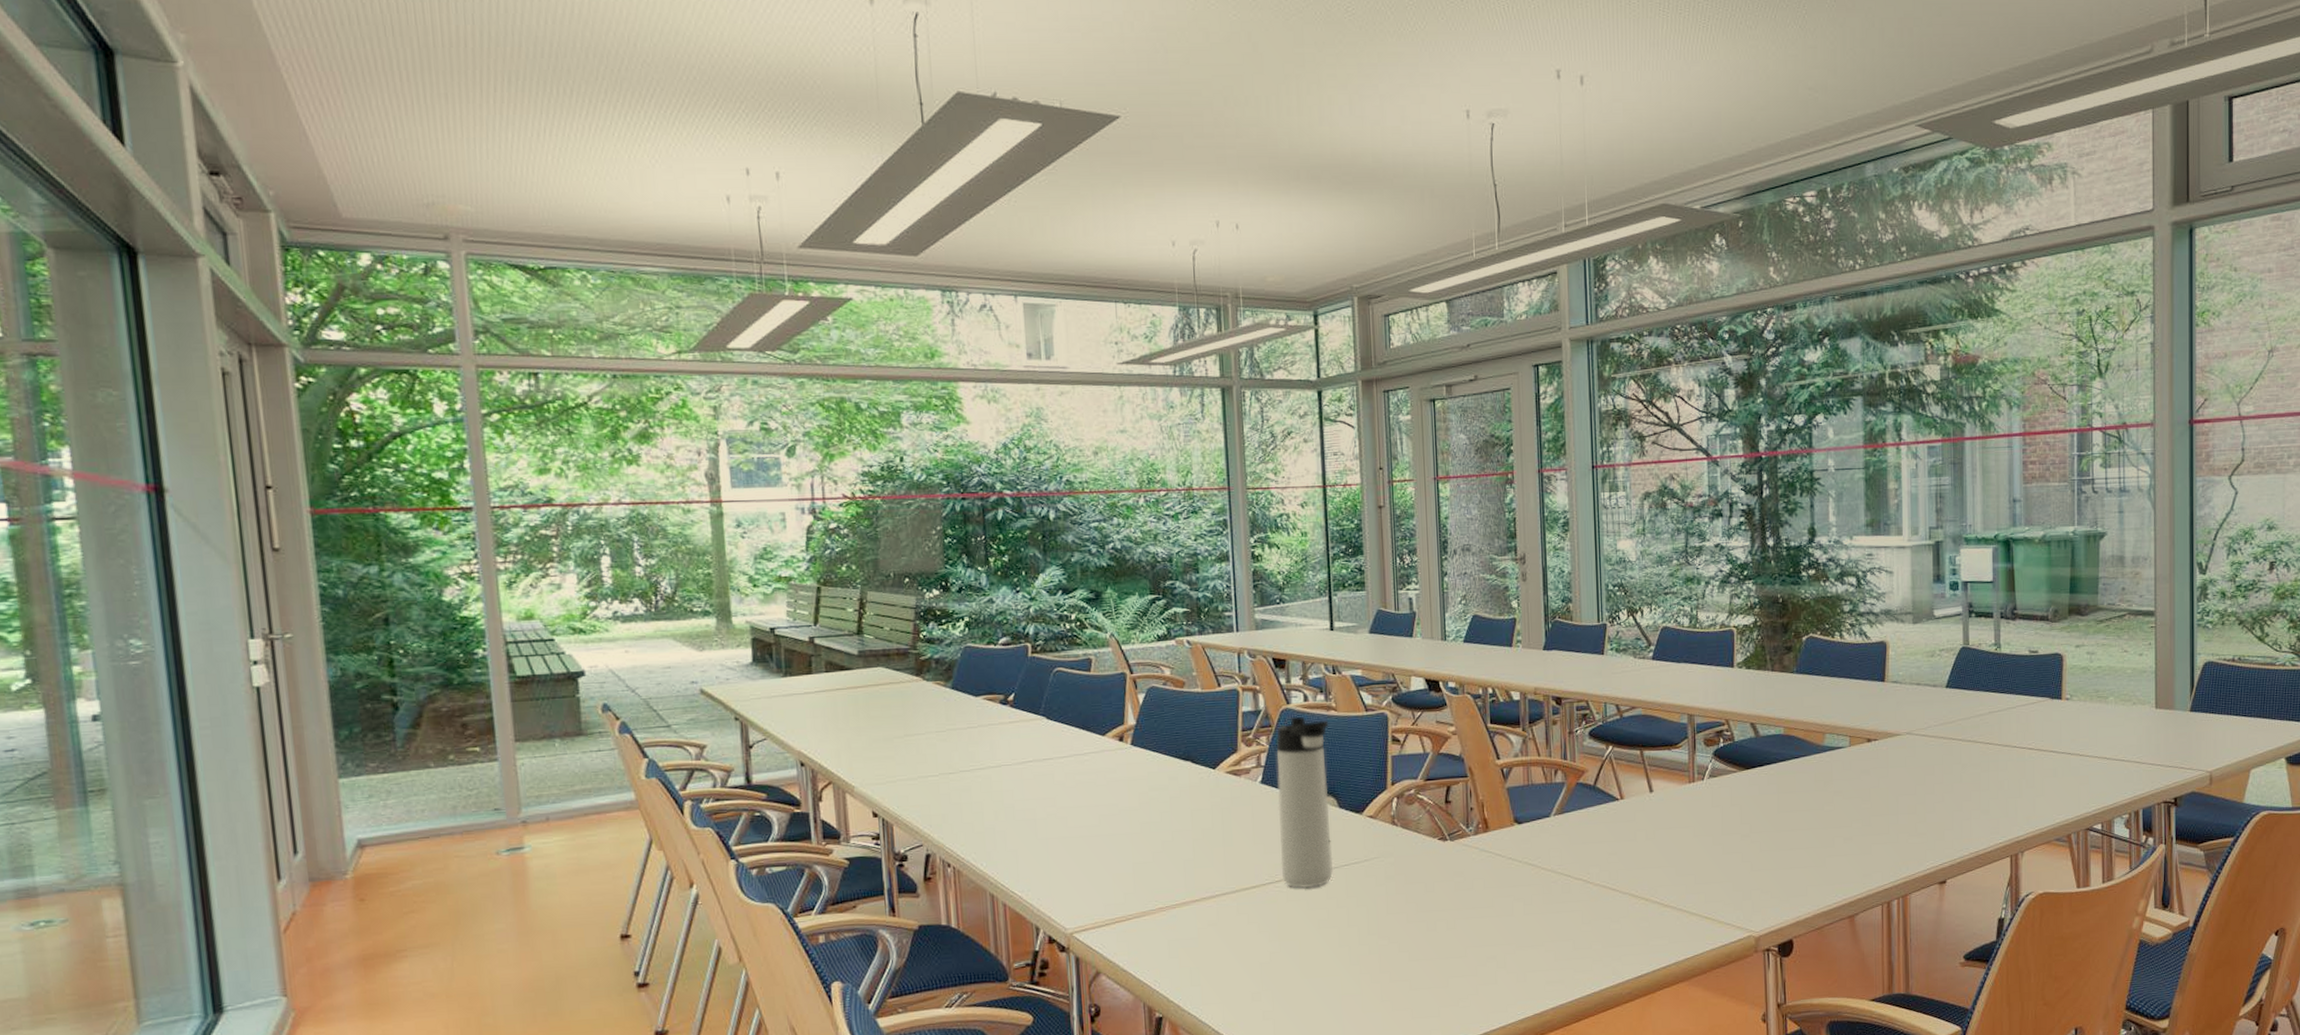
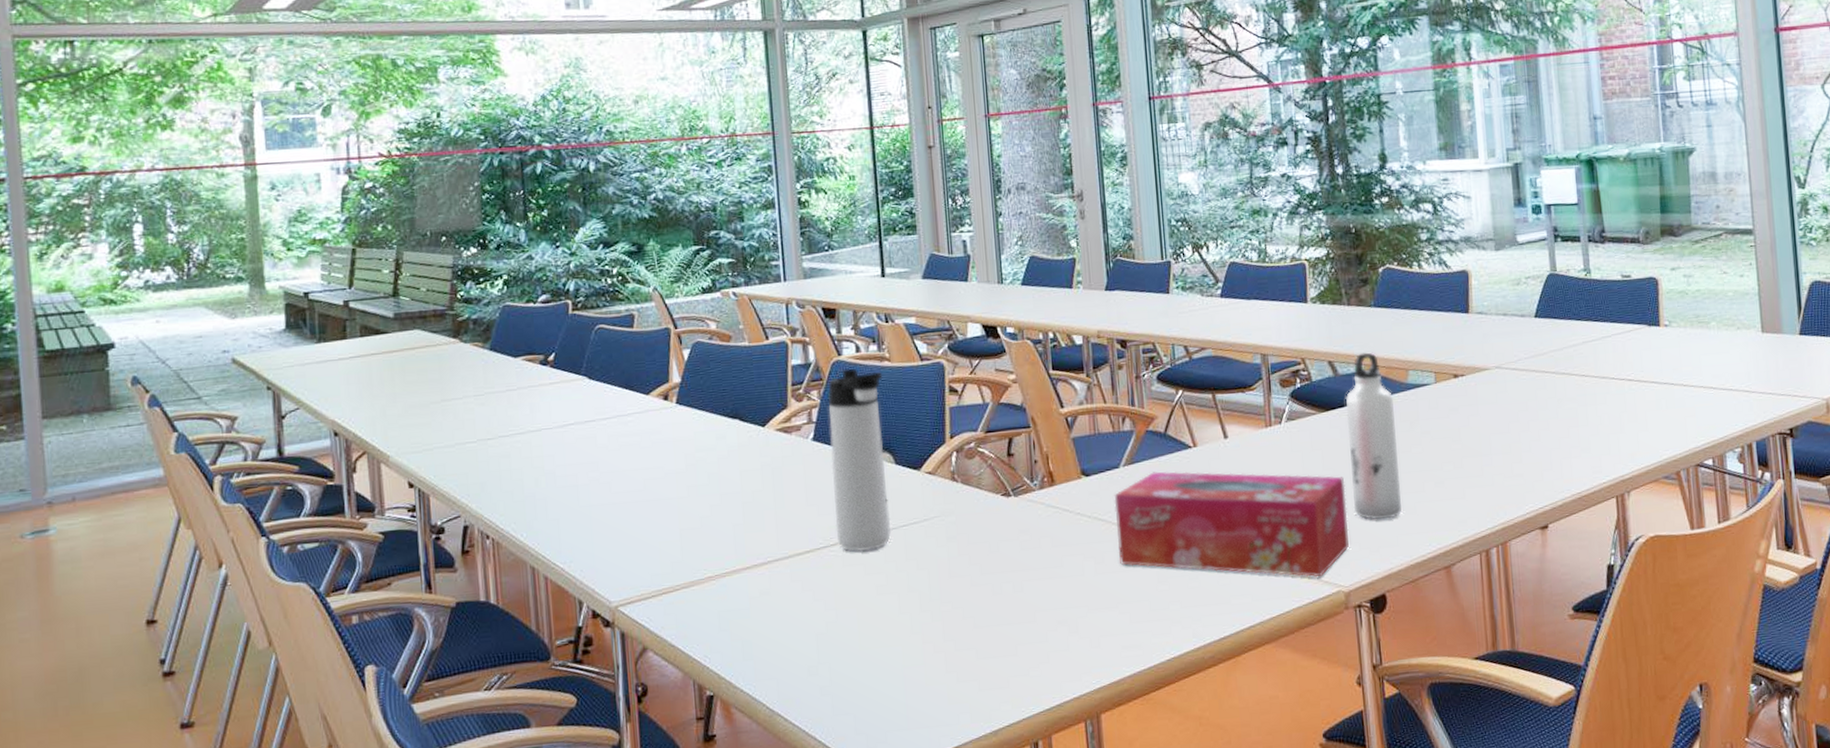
tissue box: none [1544,821,1762,923] -> present [1114,471,1349,578]
water bottle: none [1764,715,1812,871] -> present [1345,352,1402,520]

